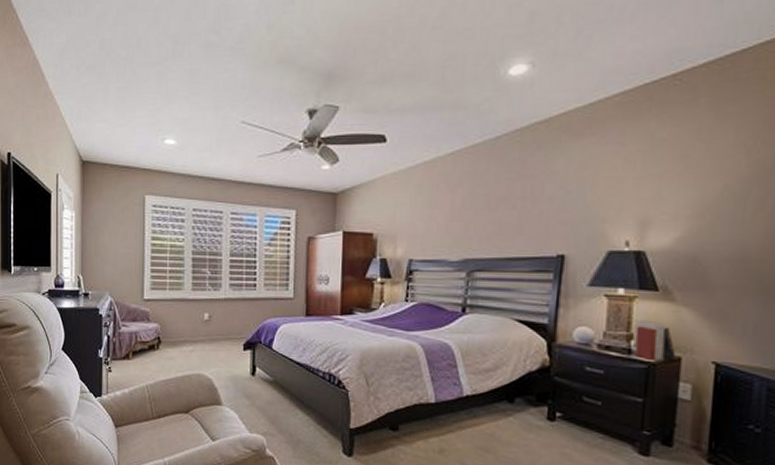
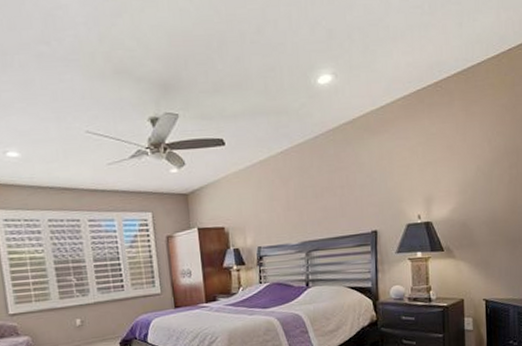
books: present [634,319,676,362] -> none [432,274,460,305]

